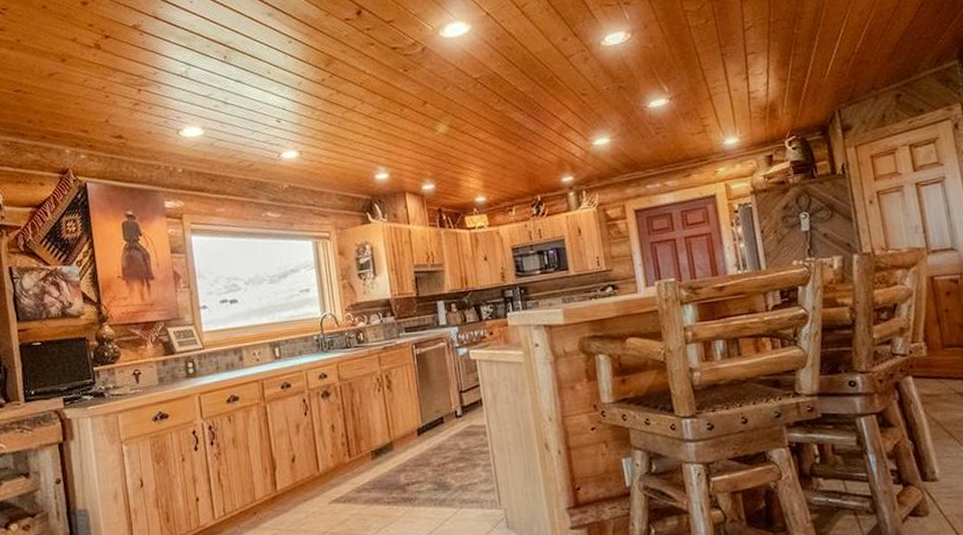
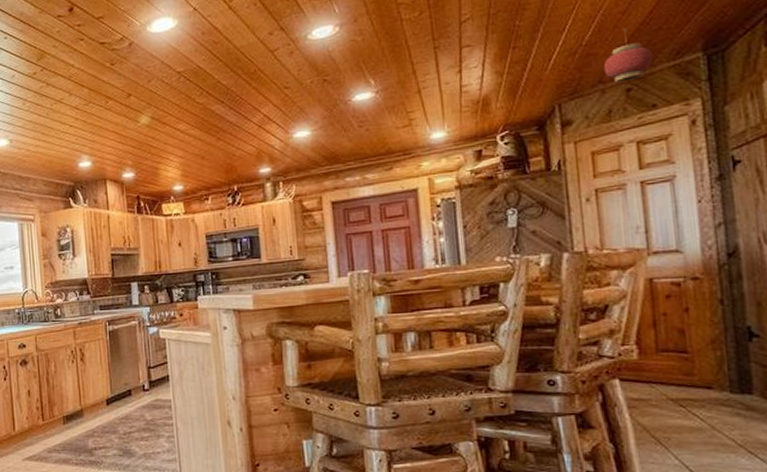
hanging lantern: none [875,36,918,89] -> present [603,27,654,83]

